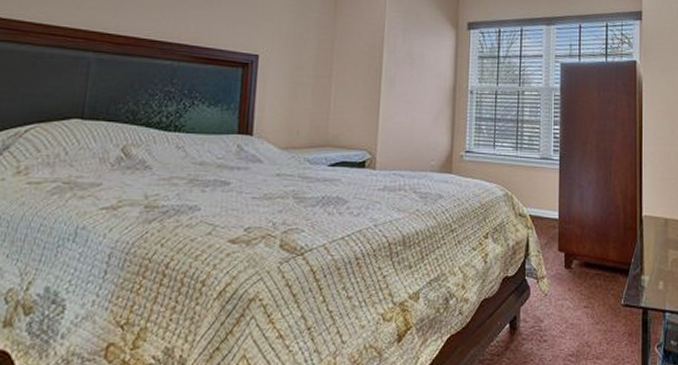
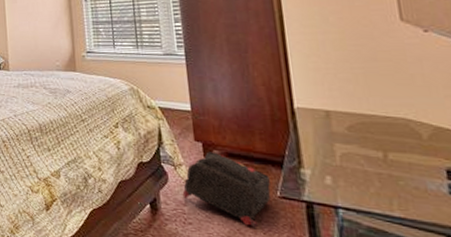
backpack: none [541,262,617,339] -> present [182,152,271,228]

